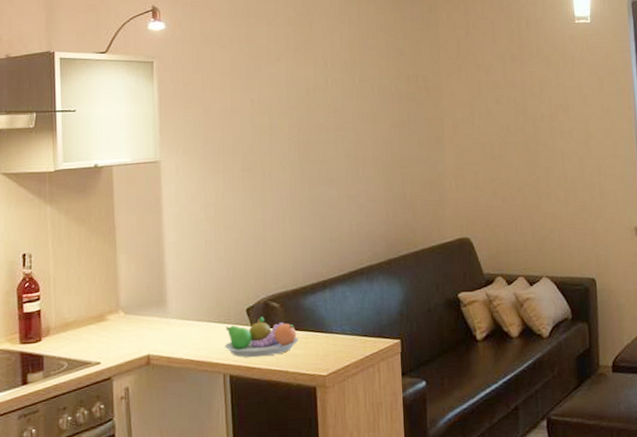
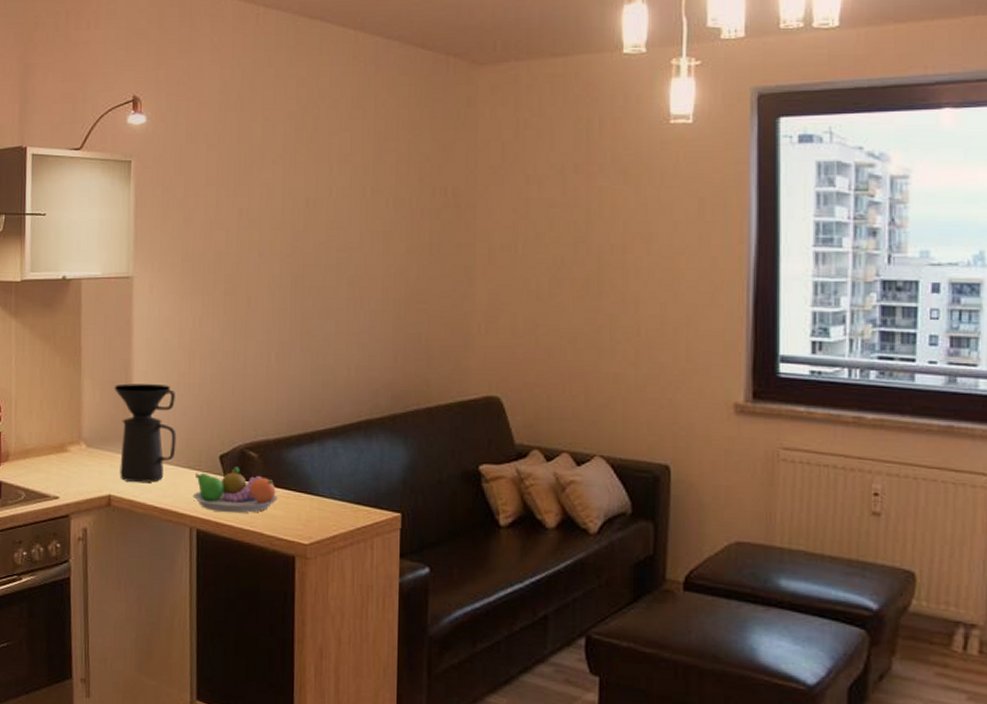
coffee maker: none [147,252,207,341] -> present [114,383,177,483]

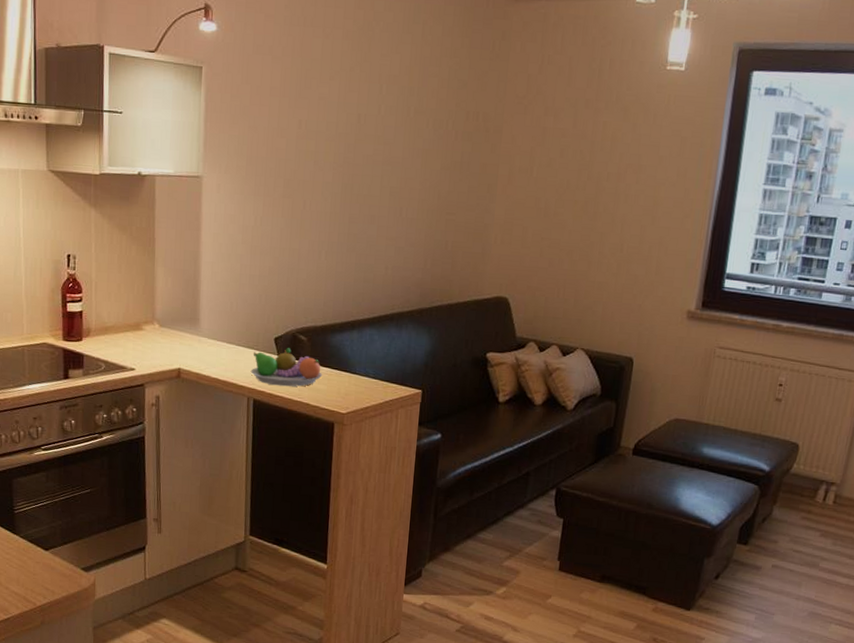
coffee maker: present [114,383,177,483] -> none [184,272,238,359]

